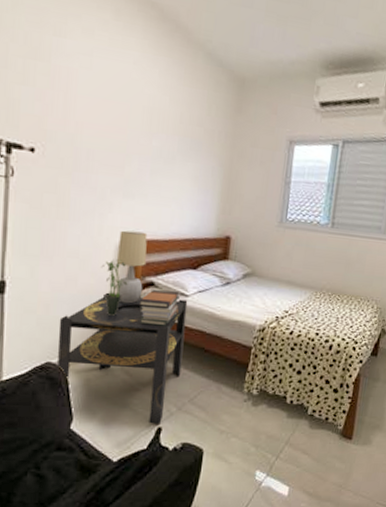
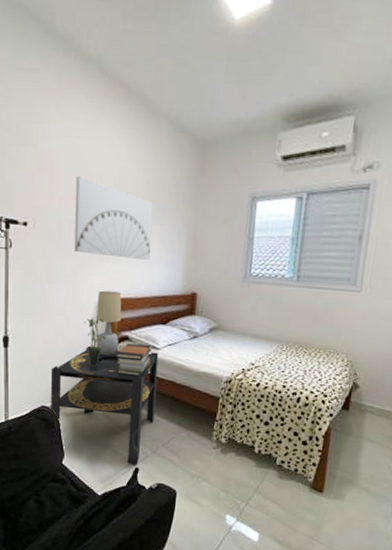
wall art: none [93,100,186,199] -> present [74,175,153,260]

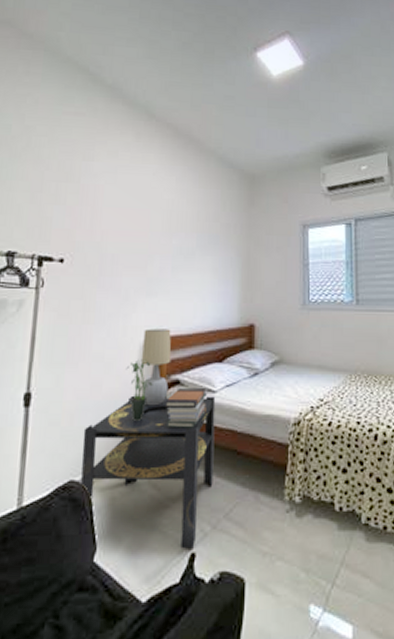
wall art: present [74,175,153,260] -> none [117,209,204,292]

